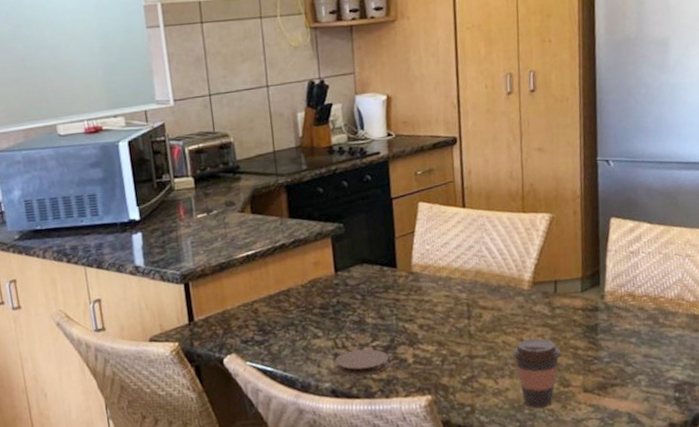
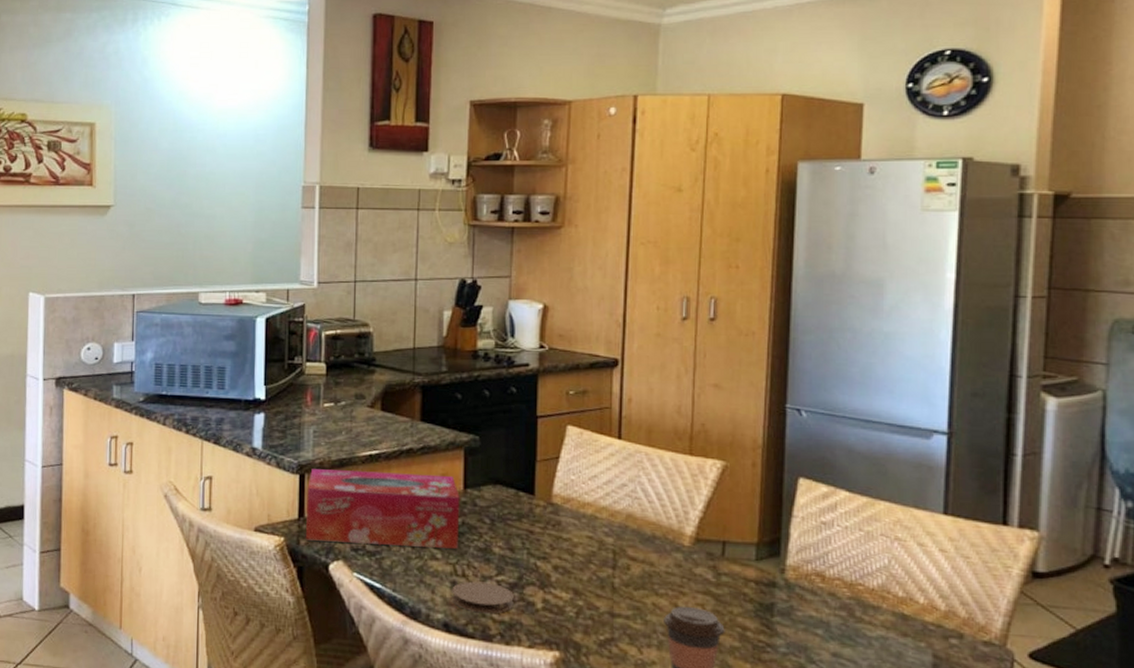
tissue box: none [193,263,336,341] -> present [306,469,460,549]

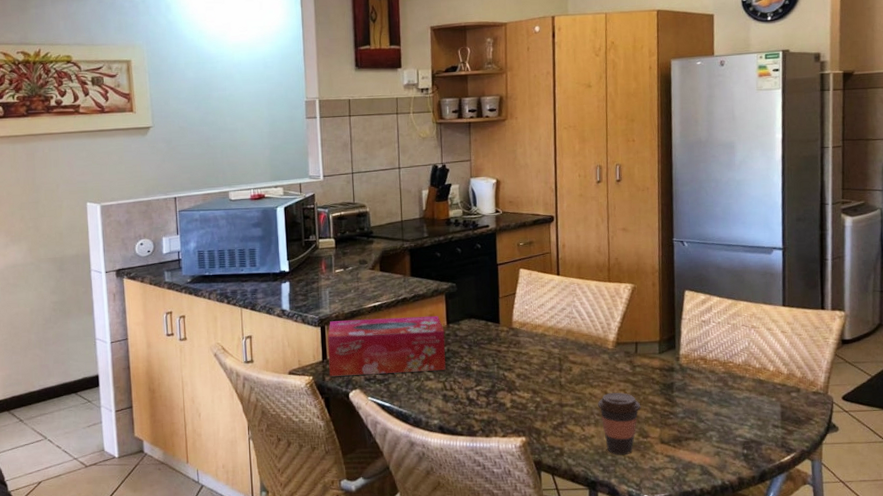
coaster: present [452,581,514,614] -> none [443,392,490,416]

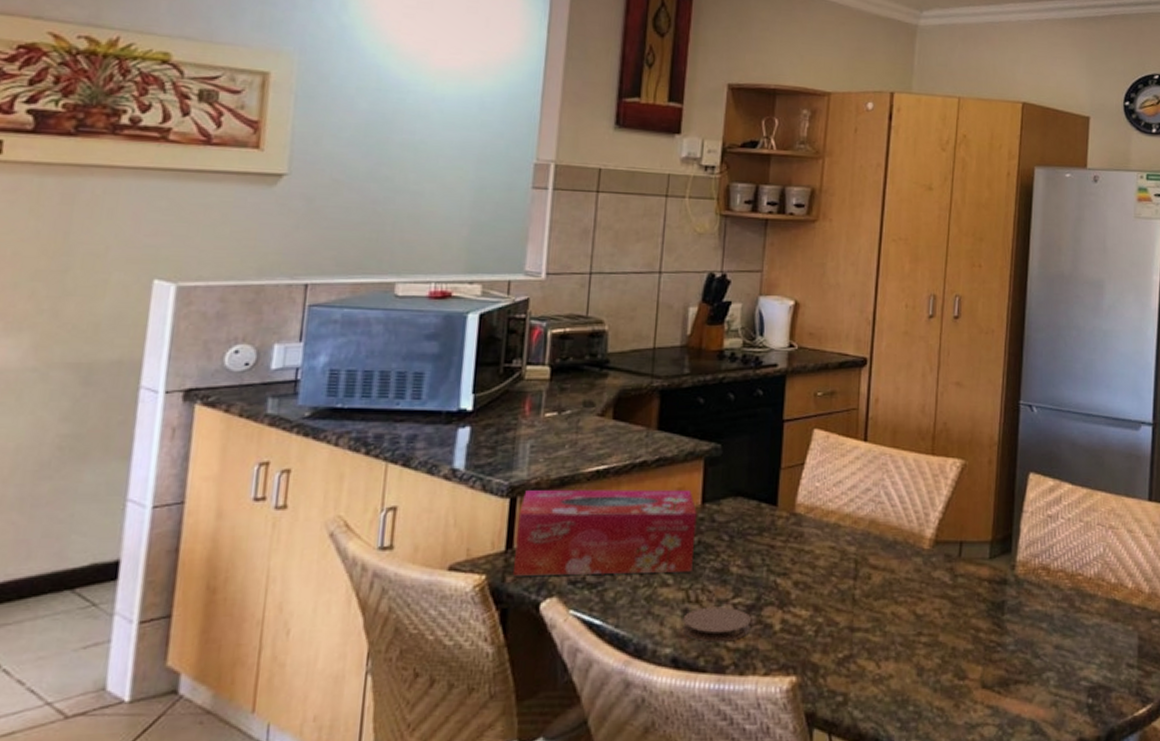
coaster: none [443,392,490,416] -> present [682,606,751,643]
coffee cup: present [597,392,641,455] -> none [901,612,960,705]

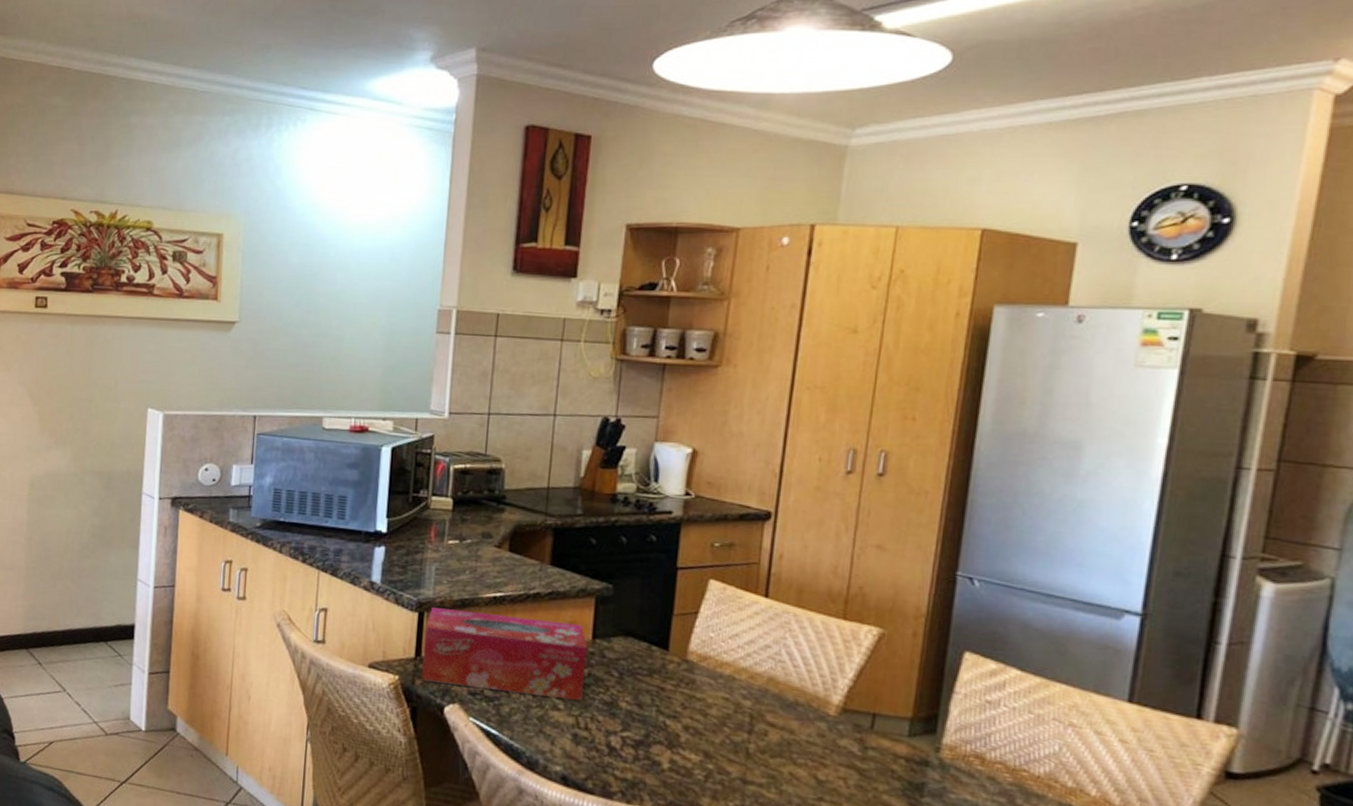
coaster: present [682,606,751,643] -> none [572,735,639,771]

